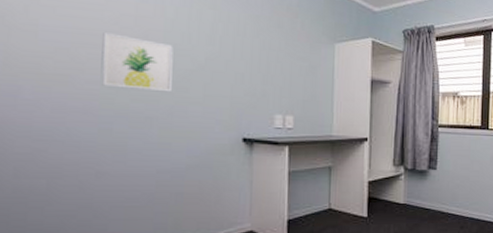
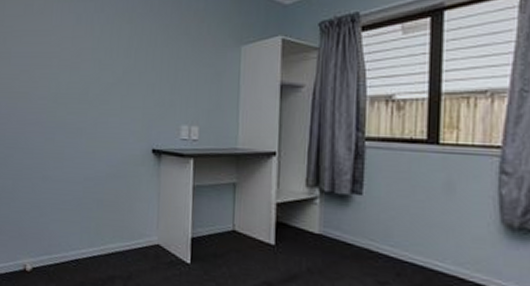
wall art: present [100,33,173,93] -> none [48,54,99,105]

